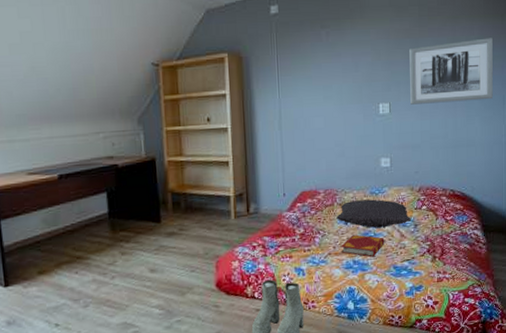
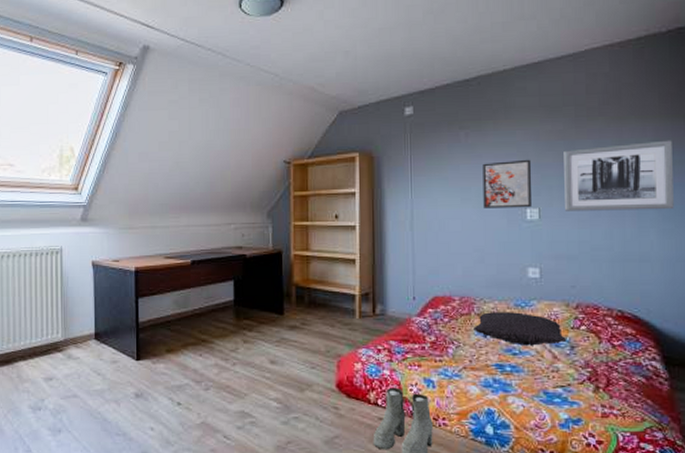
hardback book: present [341,234,385,258] -> none [478,350,532,378]
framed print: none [342,57,384,105] -> present [482,159,533,208]

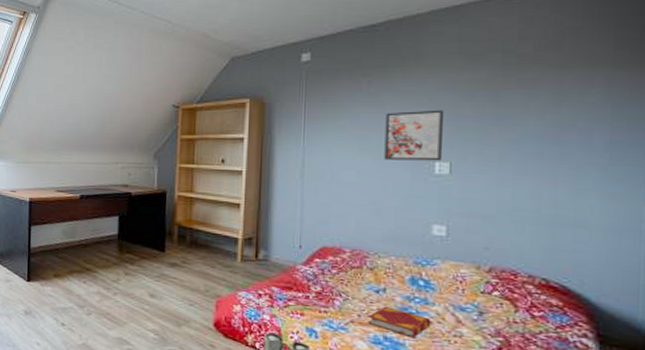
pillow: present [473,312,566,346] -> none [364,267,474,308]
hardback book: none [478,350,532,378] -> present [368,306,431,339]
wall art: present [564,140,674,211] -> none [482,92,629,171]

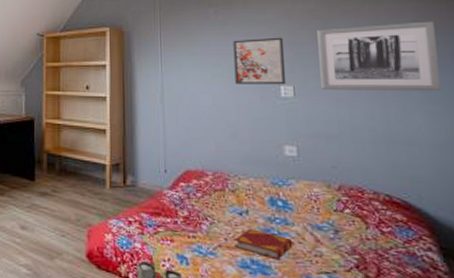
wall art: none [482,92,629,171] -> present [317,21,441,92]

